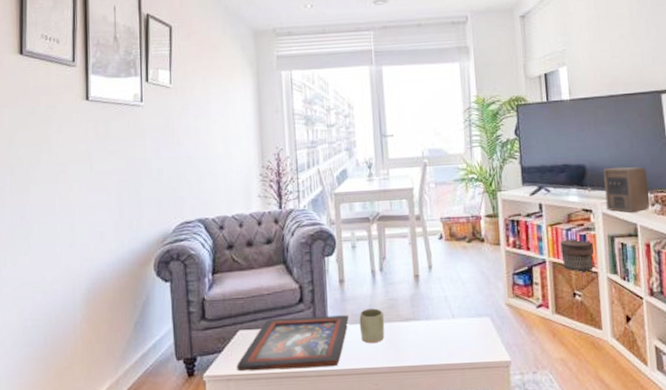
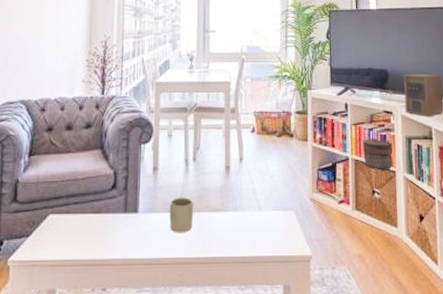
decorative tray: present [237,315,349,372] -> none [43,203,159,257]

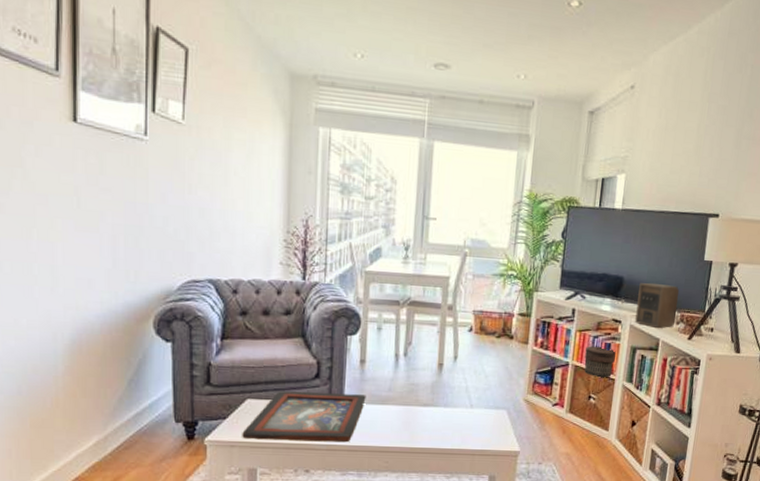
decorative tray: none [43,203,159,257] -> present [242,391,366,443]
mug: present [169,198,194,233] -> none [376,391,403,424]

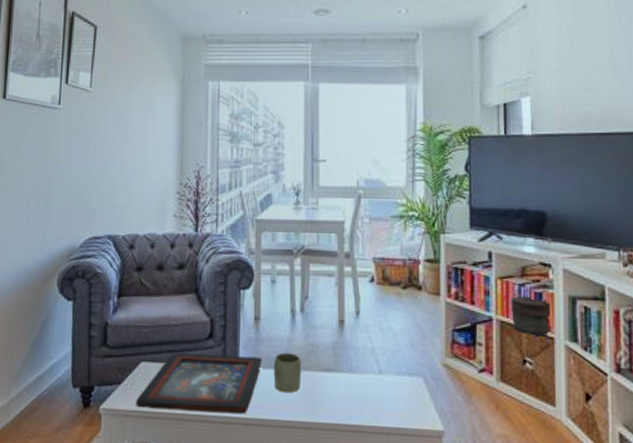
mug: none [376,391,403,424] -> present [273,353,302,393]
speaker: present [635,282,679,328] -> none [567,217,622,272]

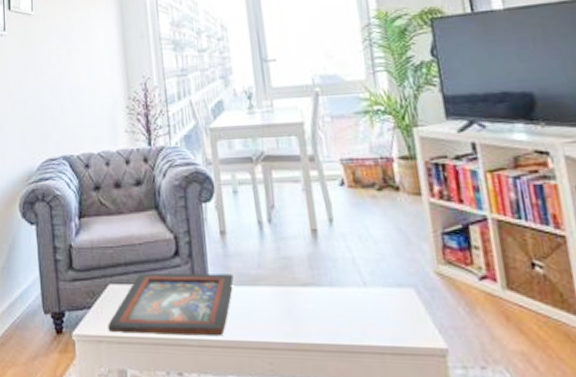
mug: present [273,353,302,393] -> none [245,268,278,312]
decorative box: present [511,296,550,336] -> none [506,190,559,235]

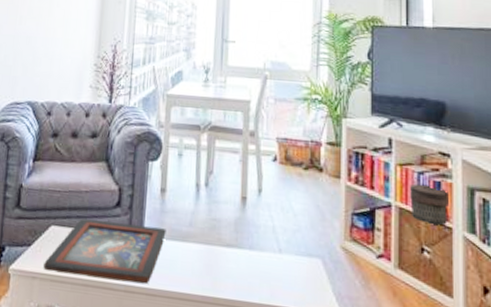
decorative box: none [506,190,559,235] -> present [410,184,449,225]

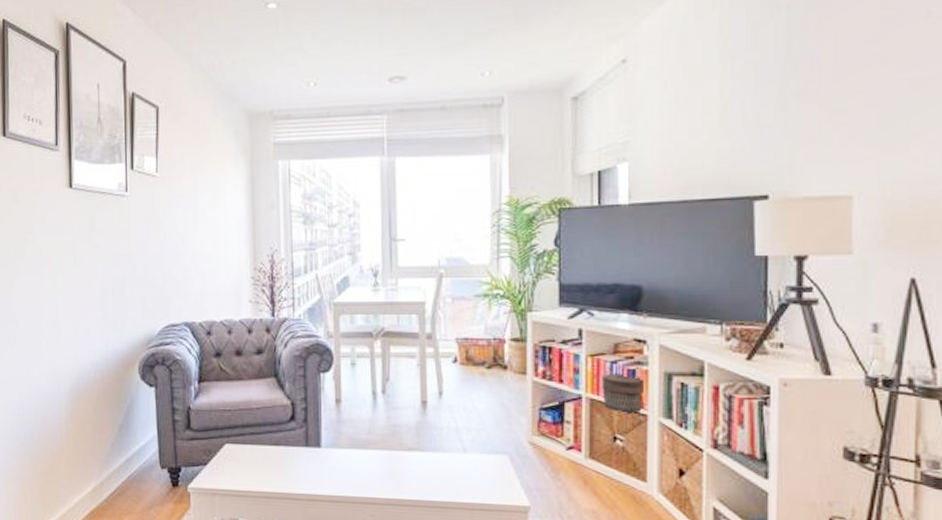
decorative tray: present [43,219,166,284] -> none [222,435,345,492]

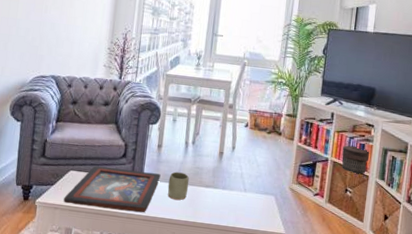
decorative tray: none [222,435,345,492] -> present [63,166,161,213]
mug: none [356,433,385,472] -> present [167,172,190,201]

